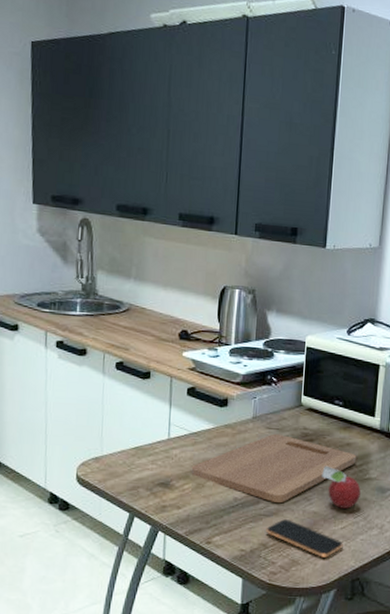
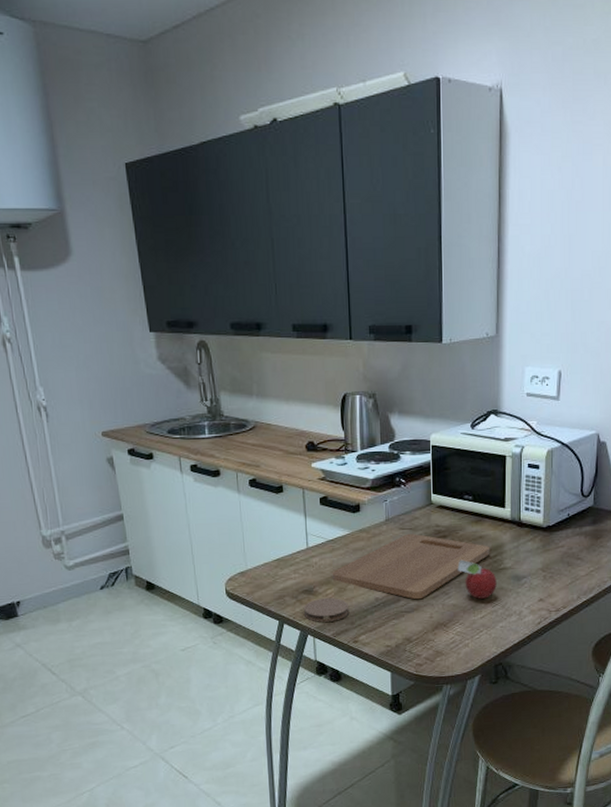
coaster: none [157,492,205,519] -> present [303,597,349,622]
smartphone: present [266,519,343,558] -> none [408,614,484,647]

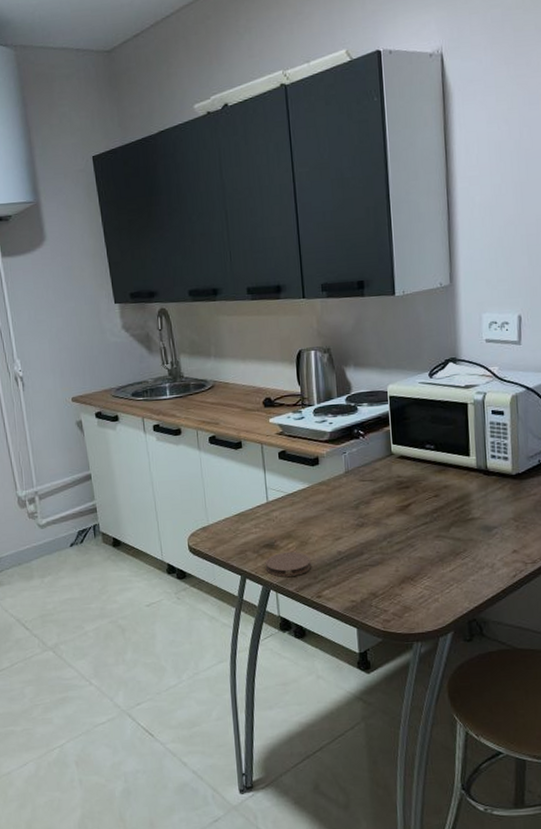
cutting board: present [332,533,490,600] -> none [293,485,457,553]
fruit: present [457,559,497,599] -> none [422,510,466,551]

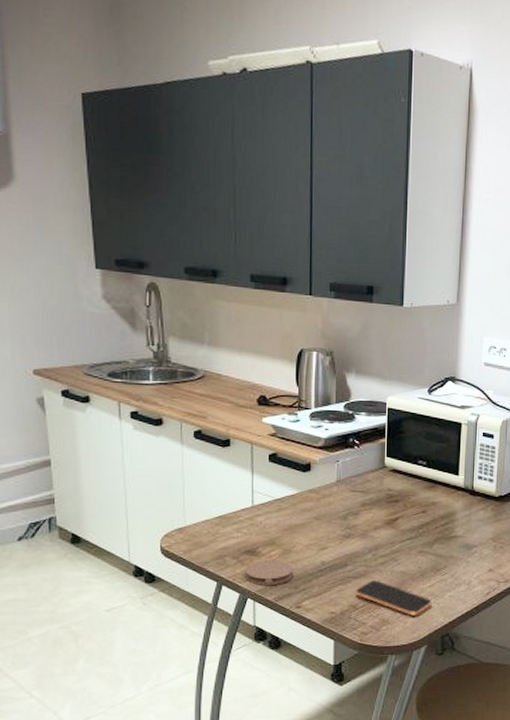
smartphone: none [373,567,455,602] -> present [355,580,432,616]

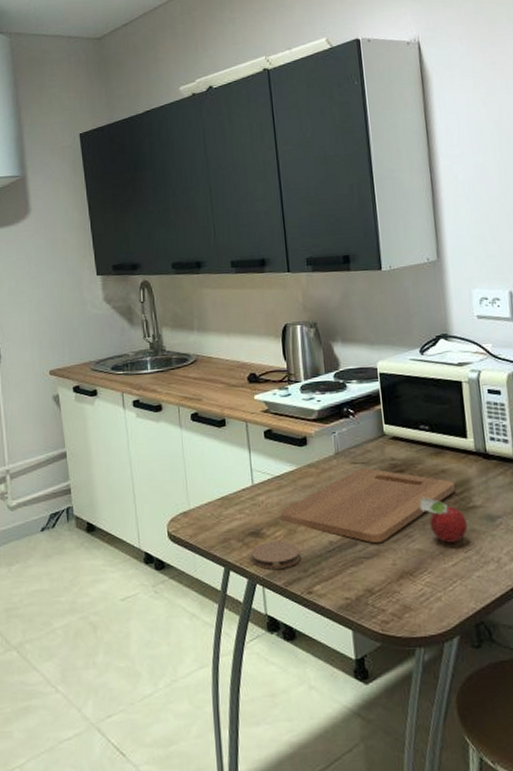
cutting board: none [277,496,442,565] -> present [280,468,456,544]
smartphone: present [355,580,432,616] -> none [369,560,458,601]
fruit: none [408,526,447,567] -> present [419,497,468,543]

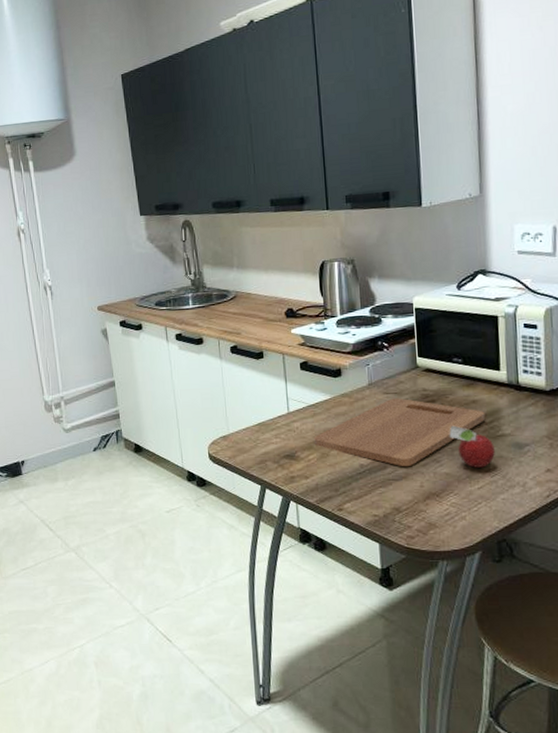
coaster: present [250,540,300,569] -> none [285,463,332,488]

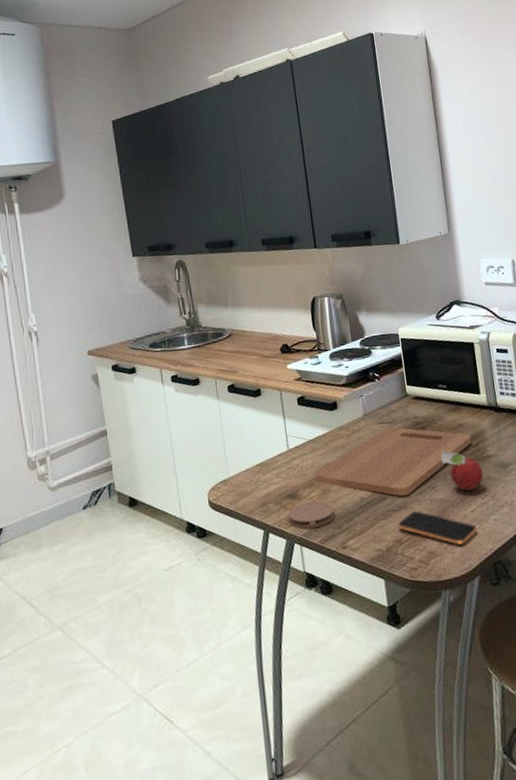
coaster: none [285,463,332,488] -> present [288,501,335,529]
smartphone: none [397,482,483,519] -> present [397,511,477,545]

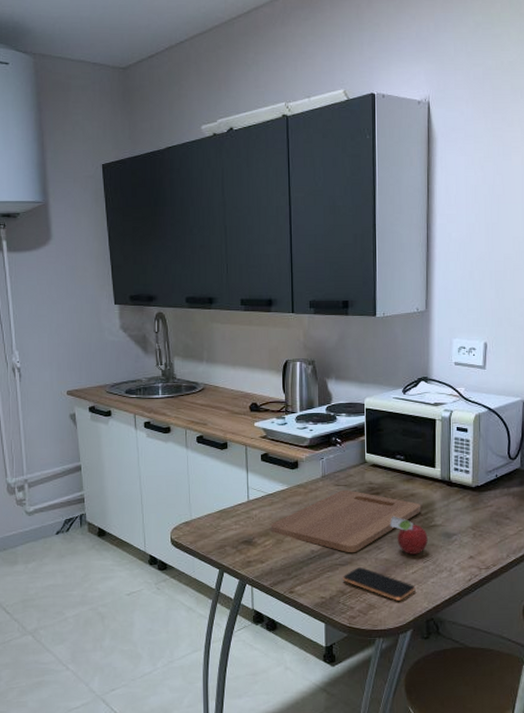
coaster: present [288,501,335,529] -> none [242,548,285,572]

